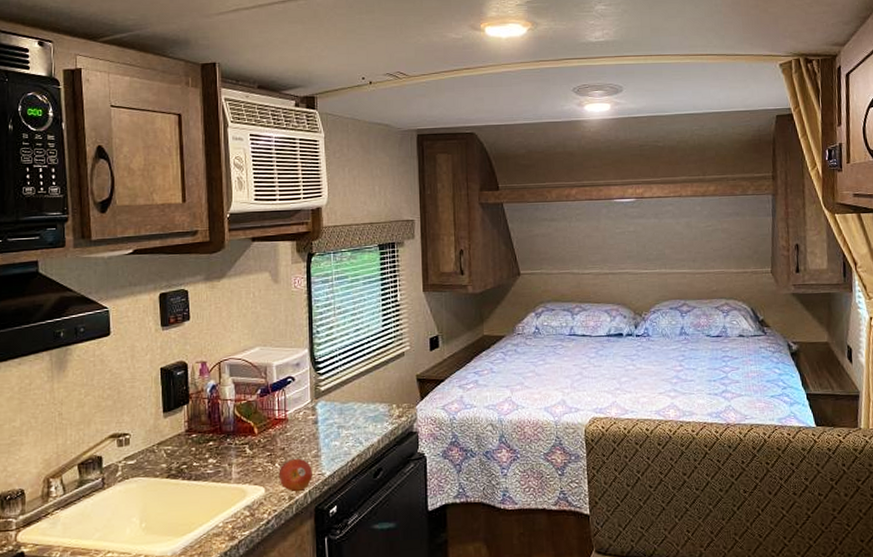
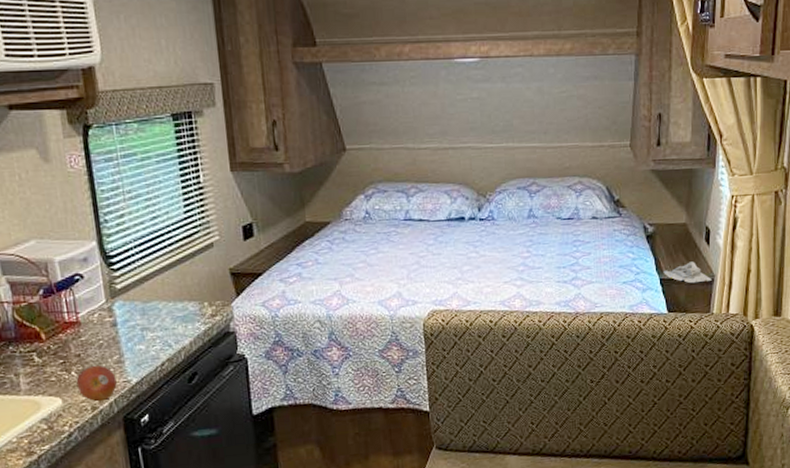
tissue: none [809,378,857,399] -> present [663,261,712,284]

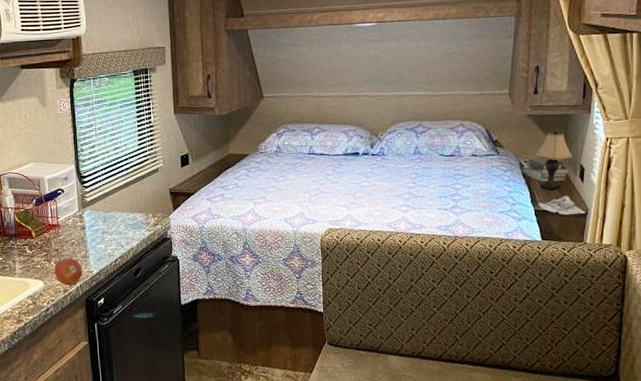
books: none [646,219,694,247] -> present [522,158,568,182]
lamp: none [658,187,698,256] -> present [534,129,573,191]

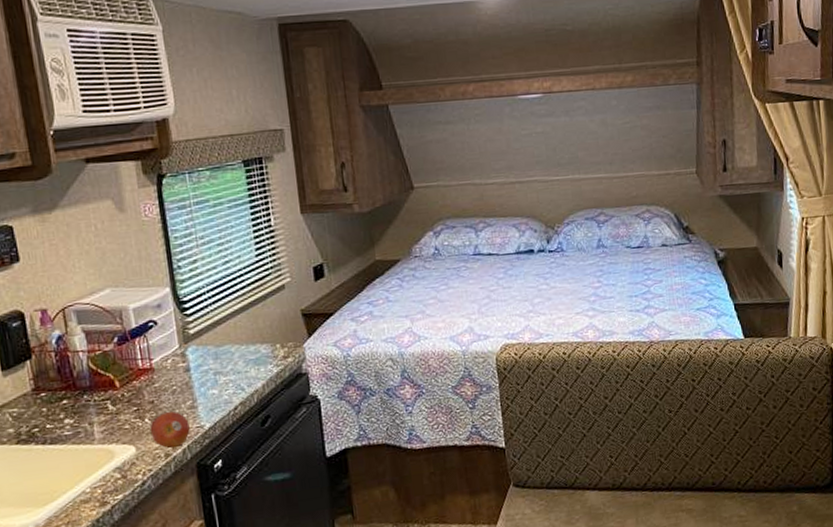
books: present [522,158,568,182] -> none [717,244,766,271]
lamp: present [534,129,573,191] -> none [728,211,769,281]
tissue: present [538,196,585,215] -> none [737,285,787,308]

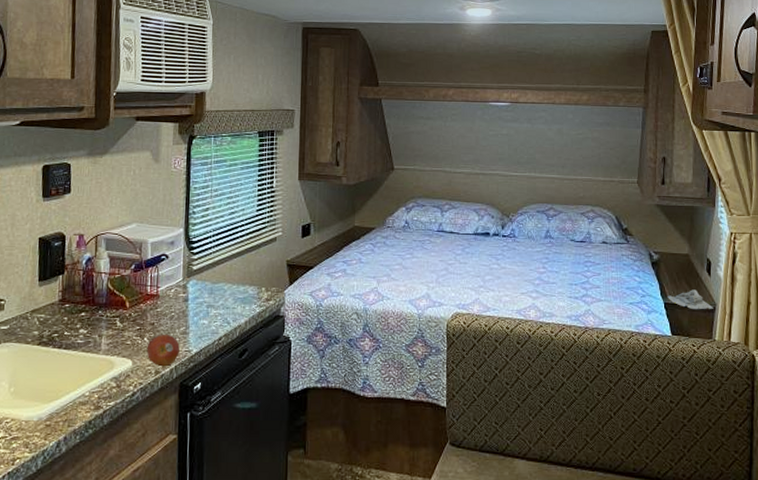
tissue: none [737,285,787,308] -> present [667,289,713,310]

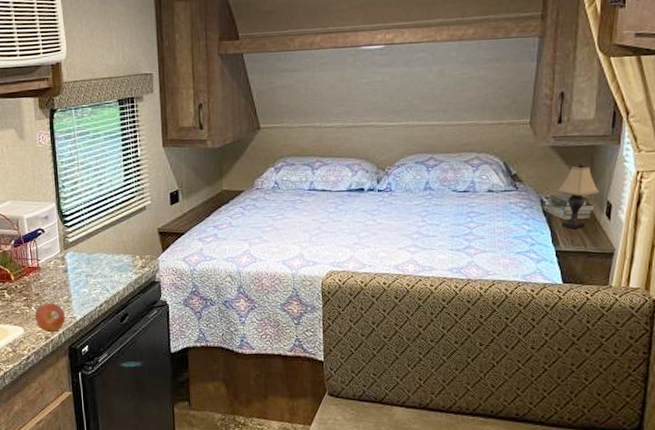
books: none [651,249,696,274] -> present [543,194,594,220]
lamp: none [663,221,700,283] -> present [556,162,599,229]
tissue: present [667,289,713,310] -> none [560,235,611,256]

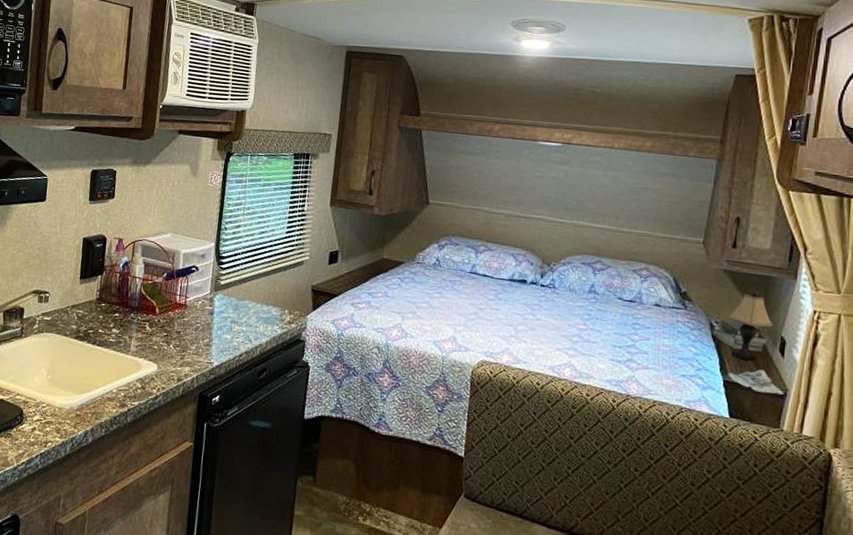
fruit: present [35,303,65,333] -> none [171,343,203,376]
tissue: none [560,235,611,256] -> present [728,369,784,395]

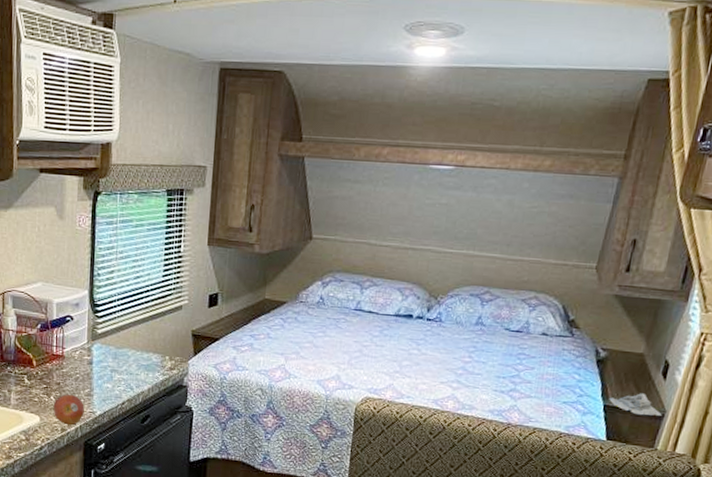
fruit: none [171,343,203,376] -> present [53,394,84,426]
books: present [712,320,766,352] -> none [597,346,651,376]
lamp: present [727,291,773,361] -> none [613,316,659,385]

